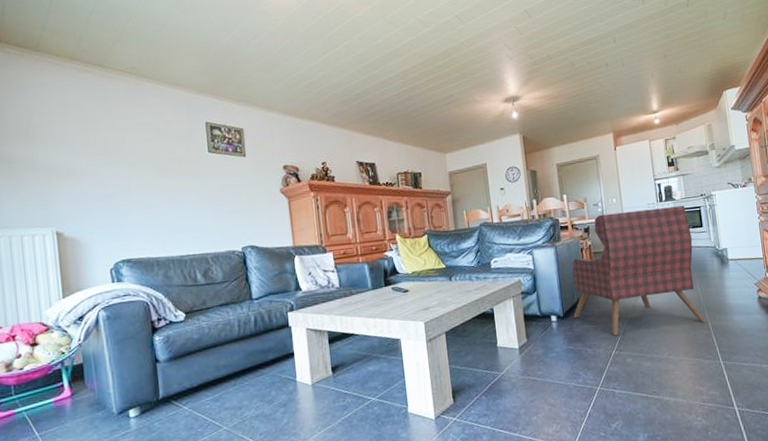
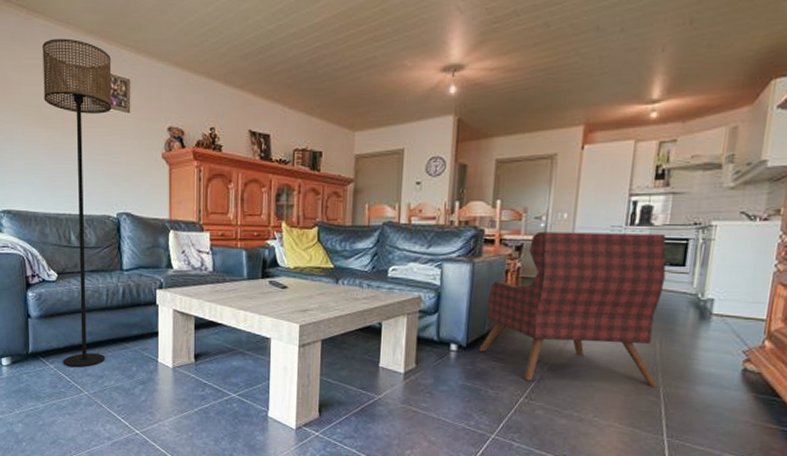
floor lamp: none [154,98,242,404] -> present [42,38,112,367]

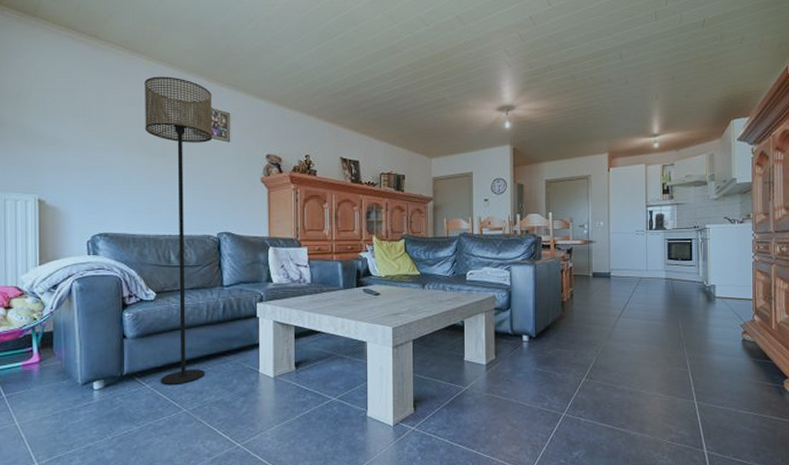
armchair: present [479,231,666,388] -> none [546,236,685,363]

